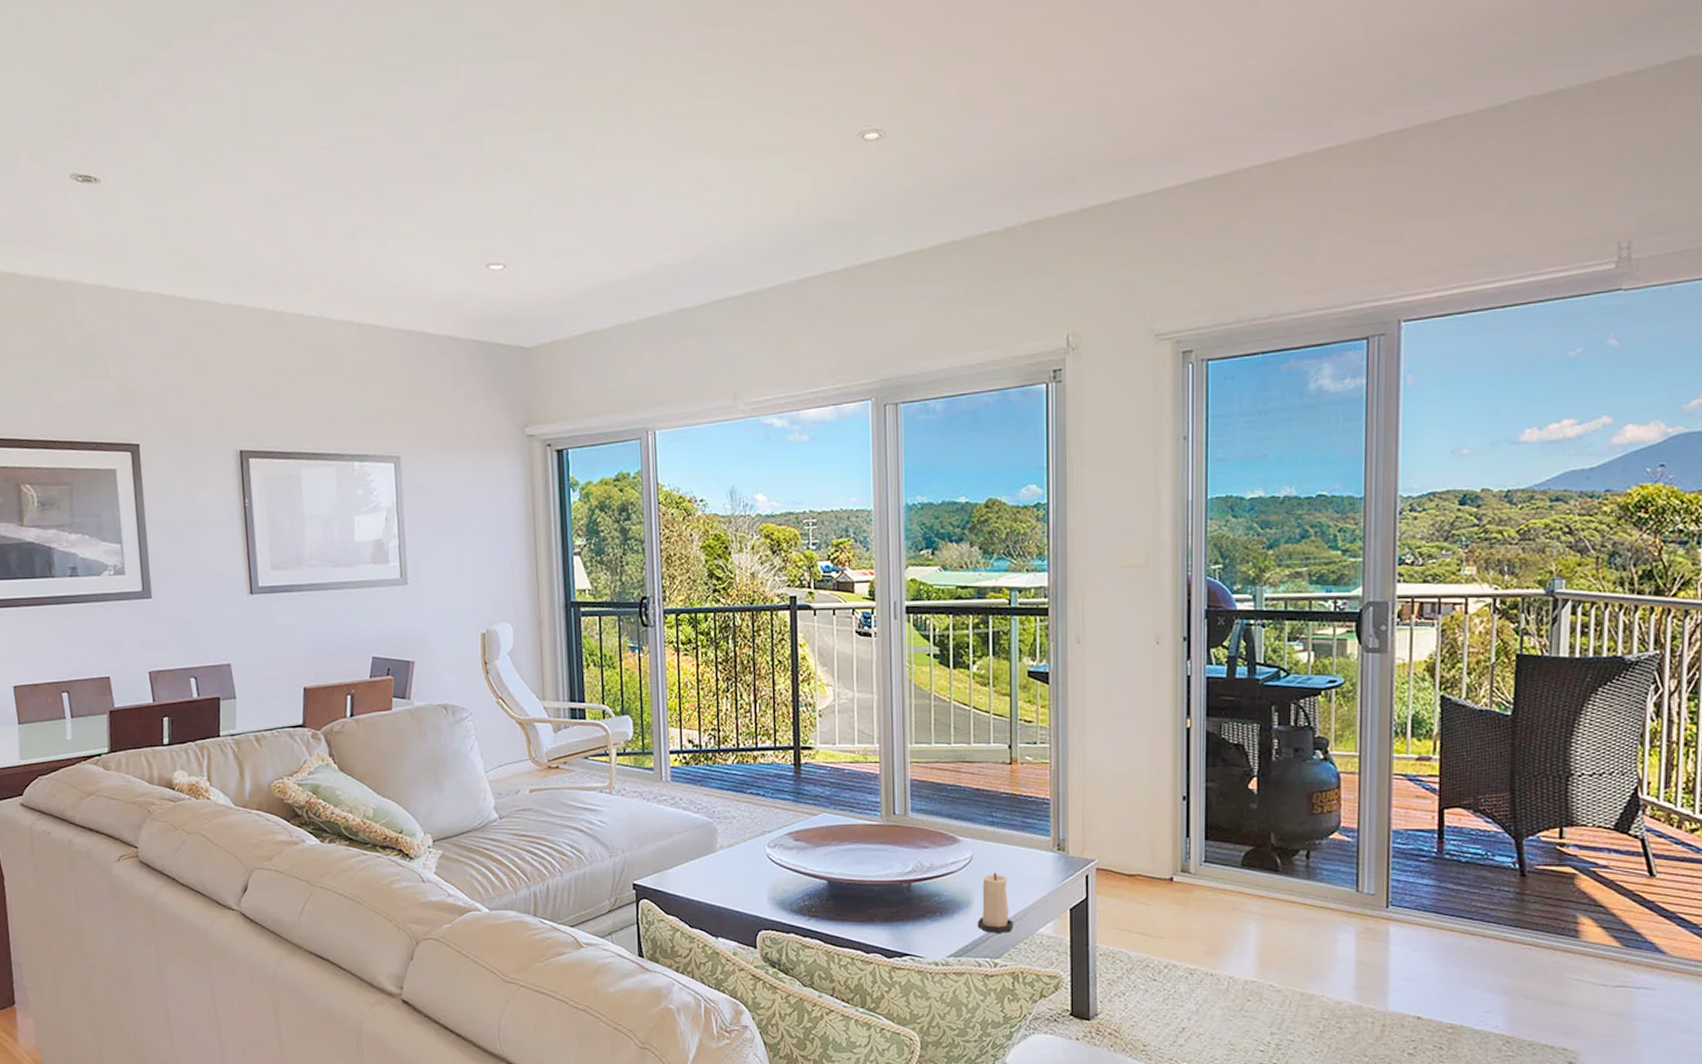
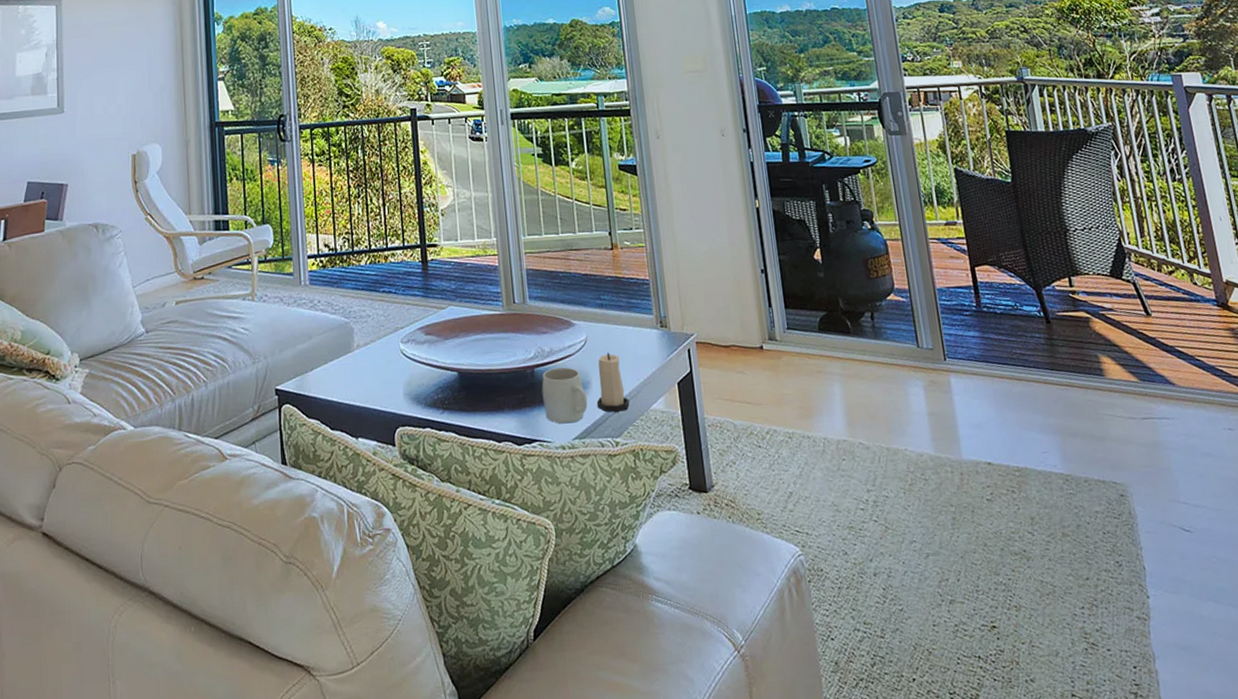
mug: none [918,884,968,941] -> present [541,367,588,424]

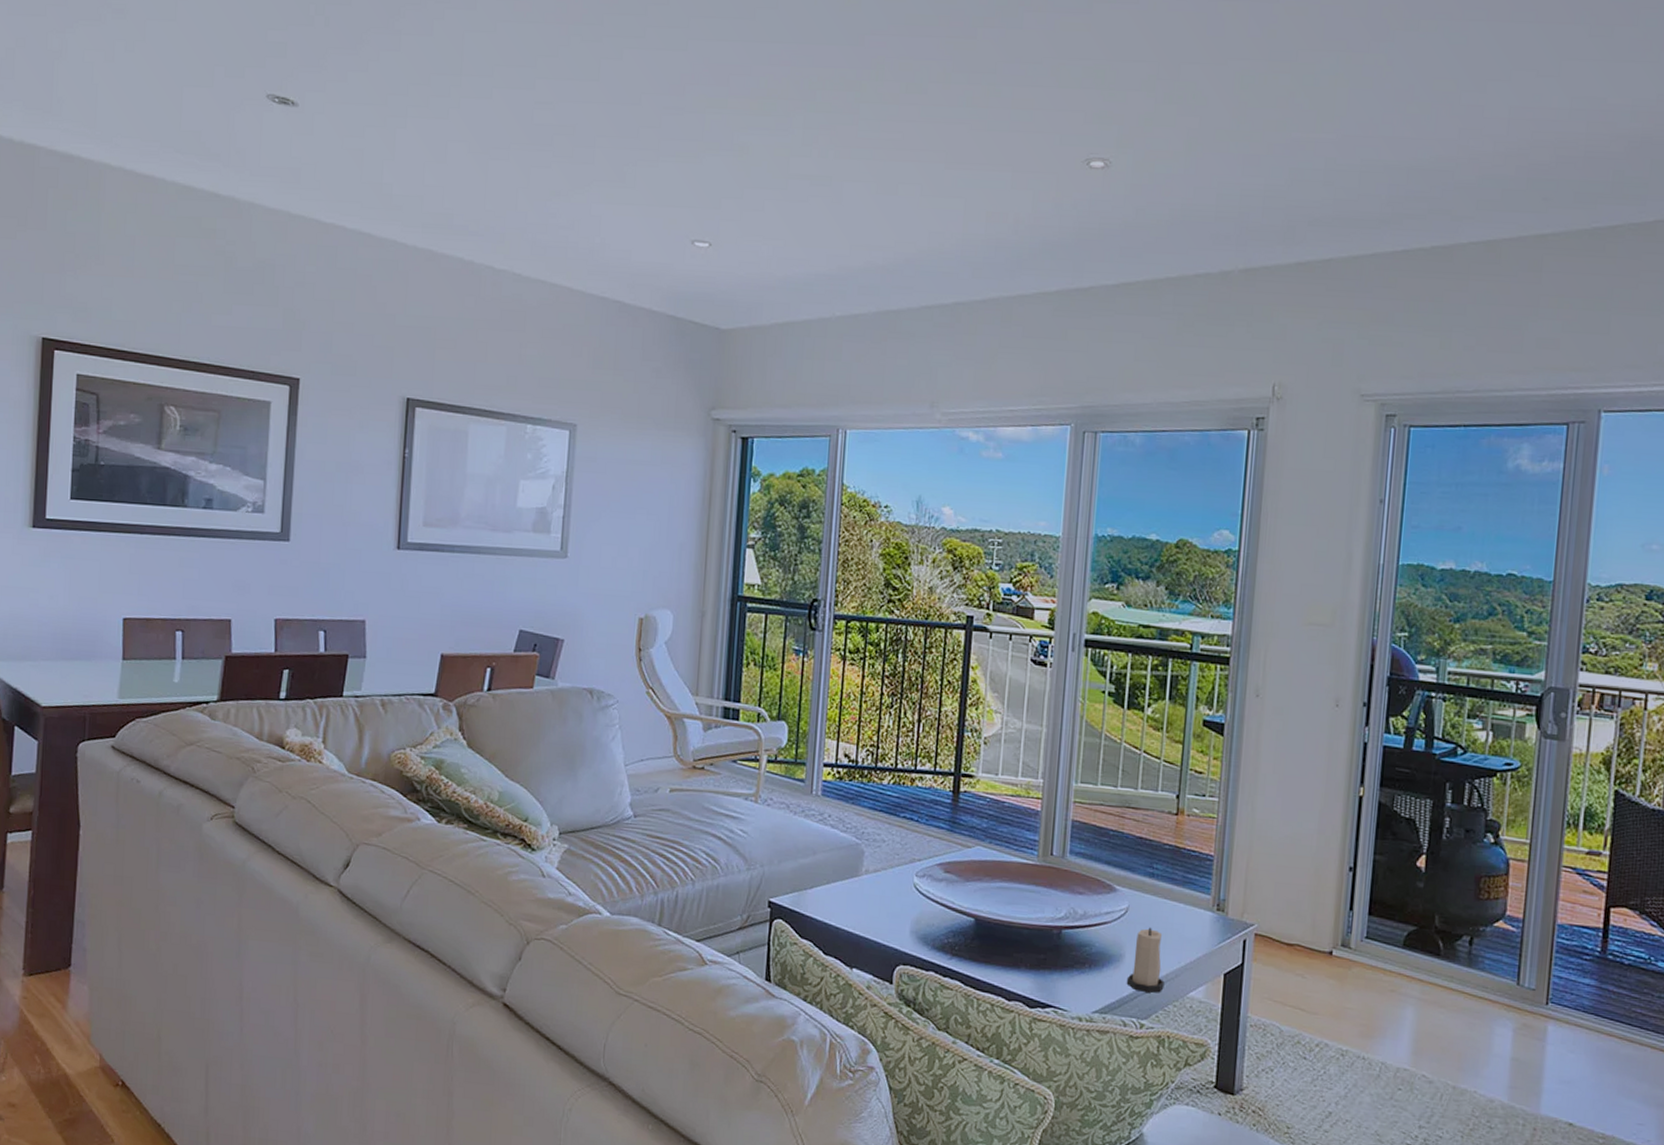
mug: present [541,367,588,424] -> none [1065,933,1117,995]

